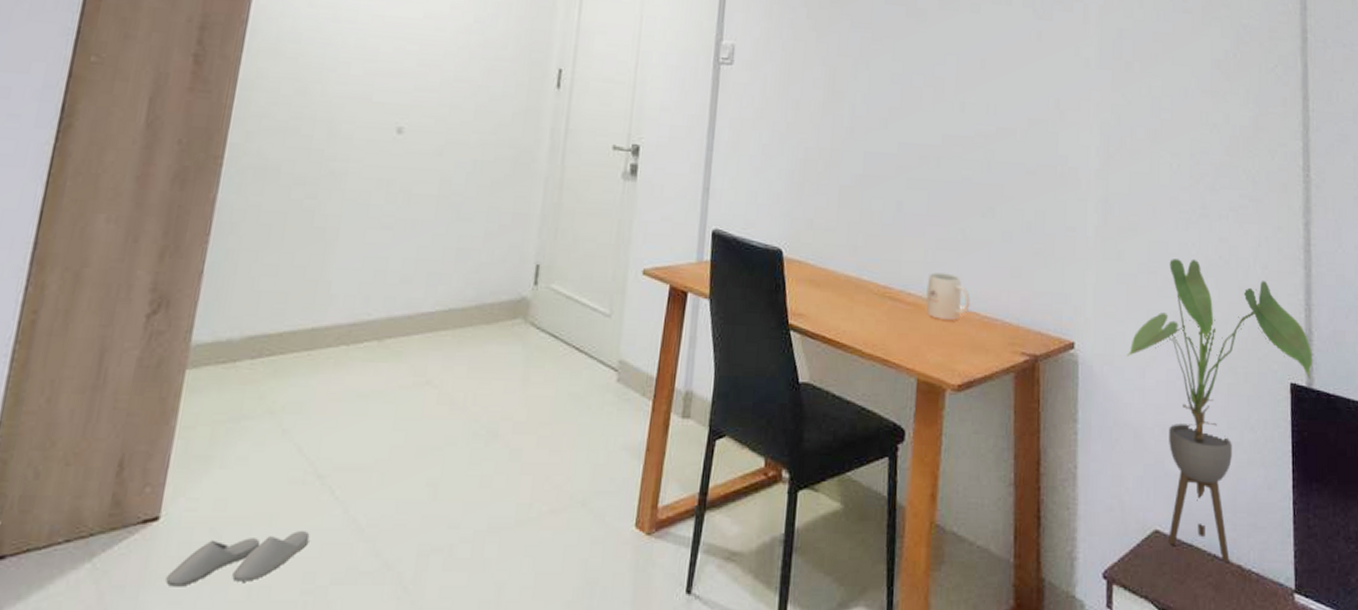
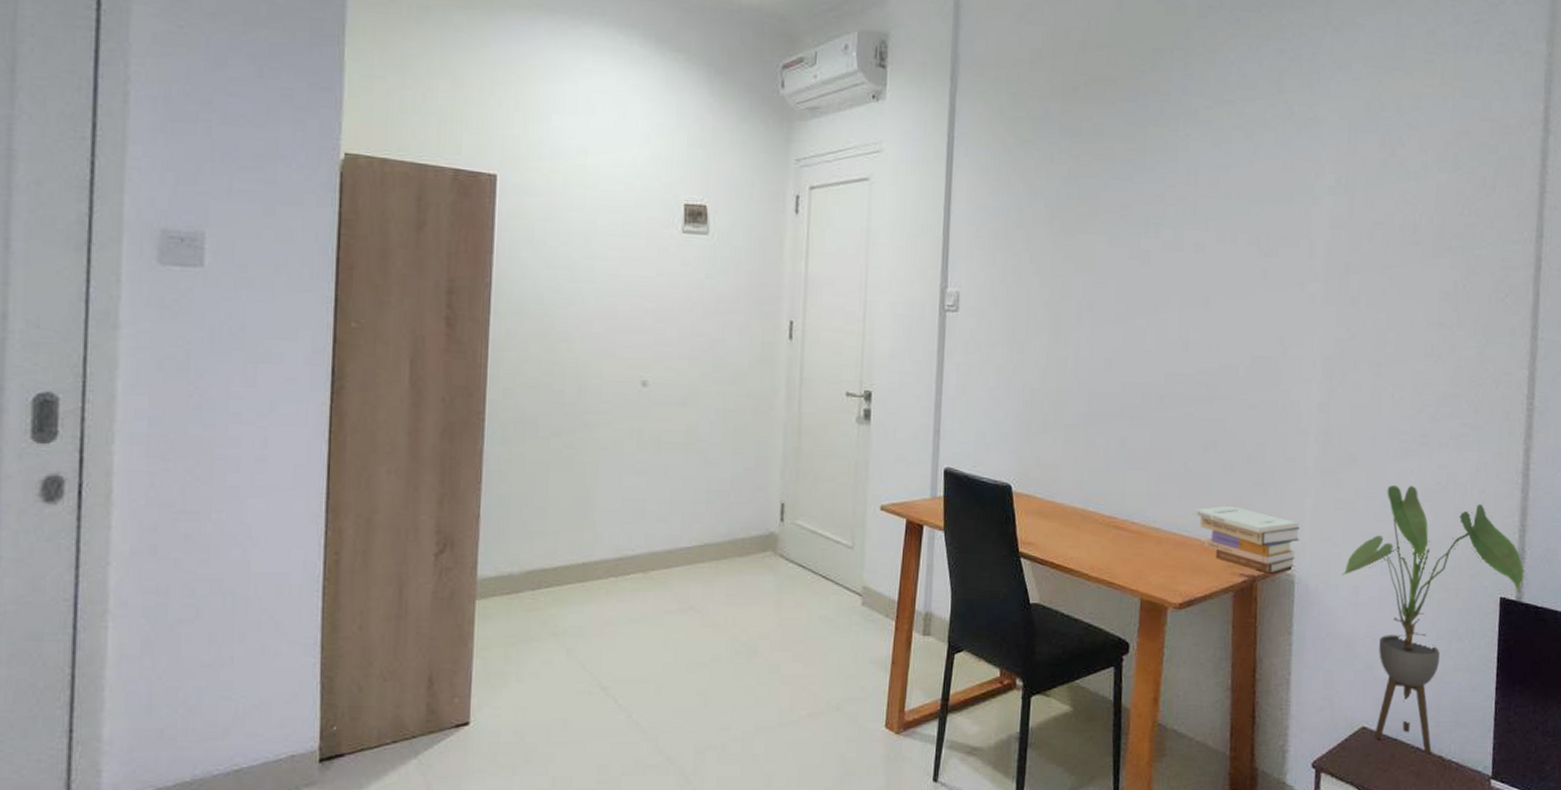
slippers: present [165,530,310,587] -> none [482,732,600,778]
mug: present [926,272,970,320] -> none [1149,503,1192,546]
books: none [971,276,1082,353] -> present [1192,505,1300,574]

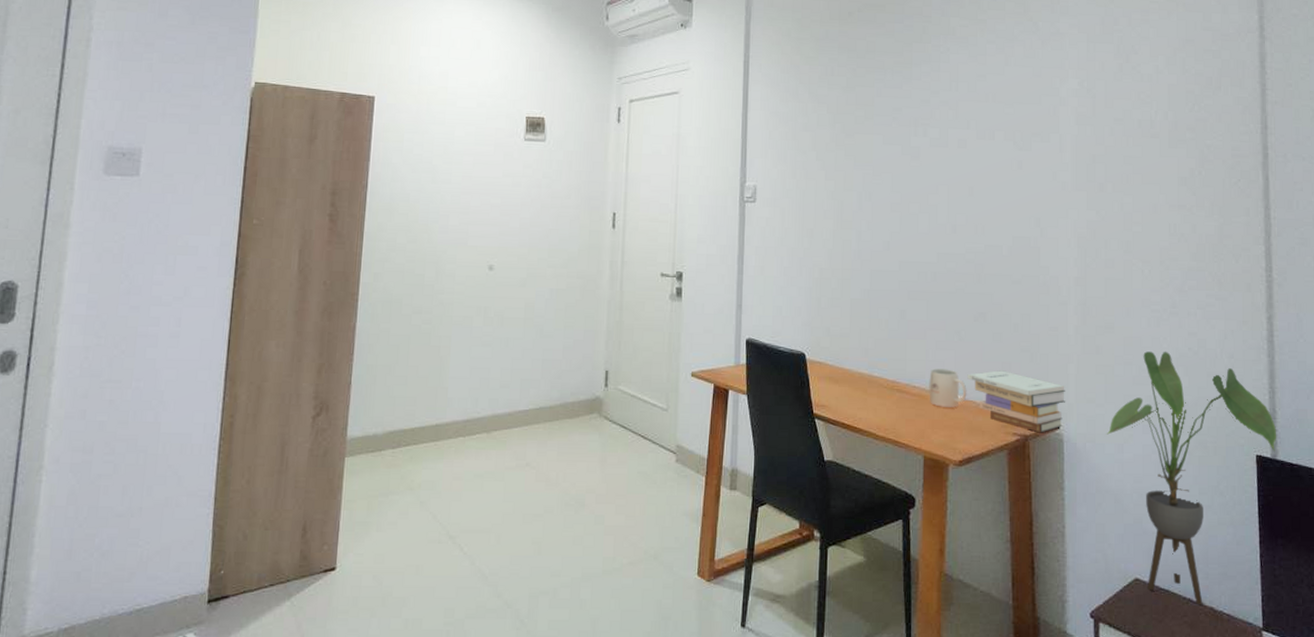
mug: none [1149,503,1192,546] -> present [929,368,967,408]

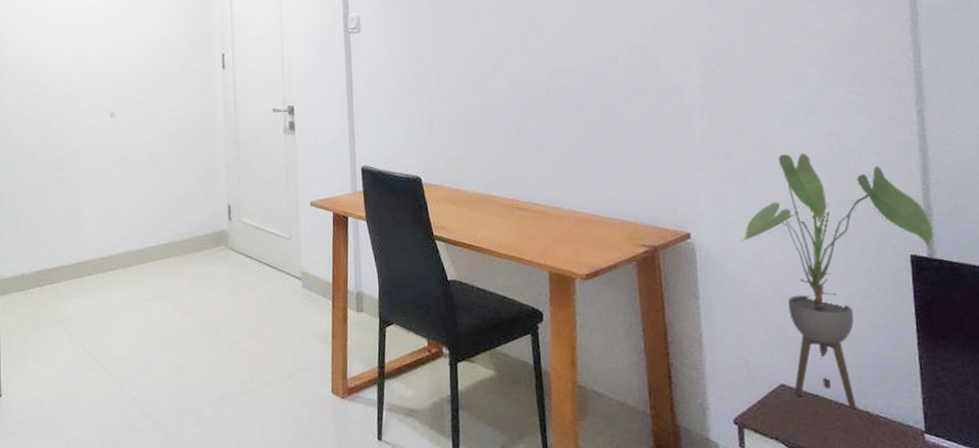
mug: present [929,368,967,408] -> none [549,184,590,223]
books: present [967,370,1065,433] -> none [589,182,695,243]

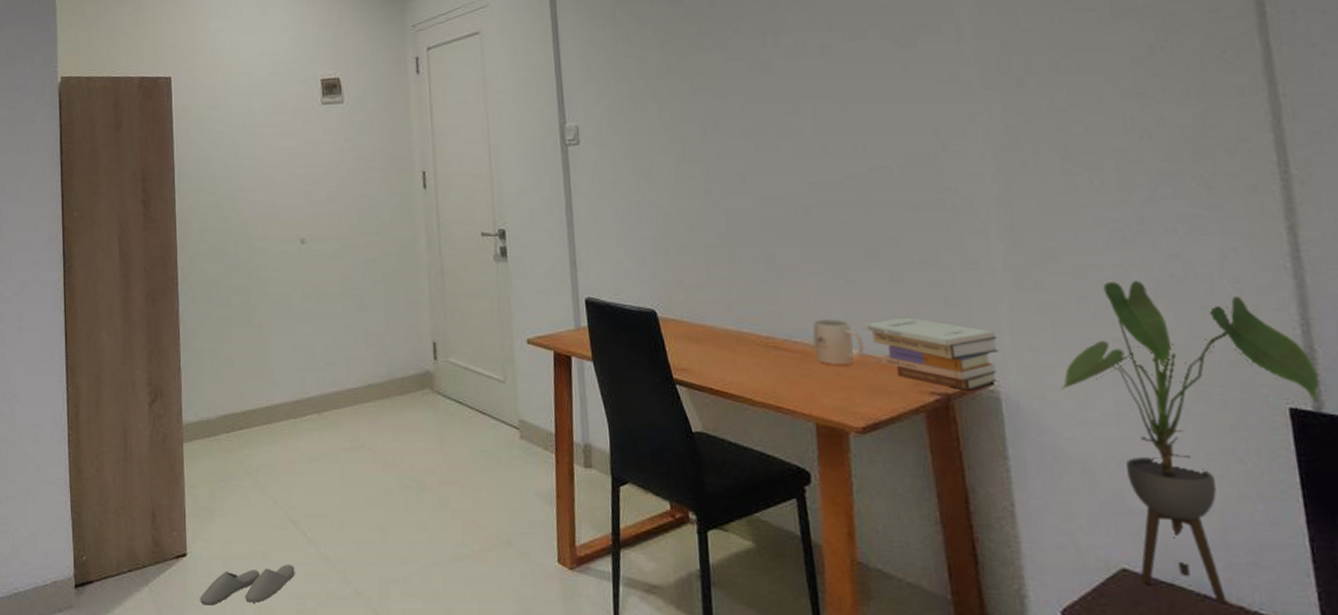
slippers: none [13,401,101,440] -> present [200,564,295,606]
mug: none [549,184,590,223] -> present [812,319,864,365]
books: none [589,182,695,243] -> present [862,317,998,391]

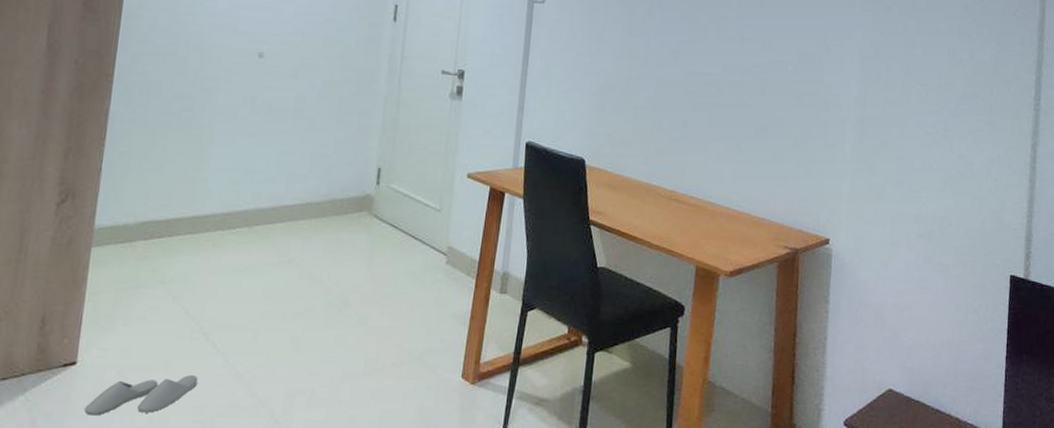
mug: present [812,319,864,365] -> none [705,180,743,219]
books: present [862,317,998,391] -> none [744,184,838,247]
house plant: present [1060,280,1320,604] -> none [873,172,1031,416]

